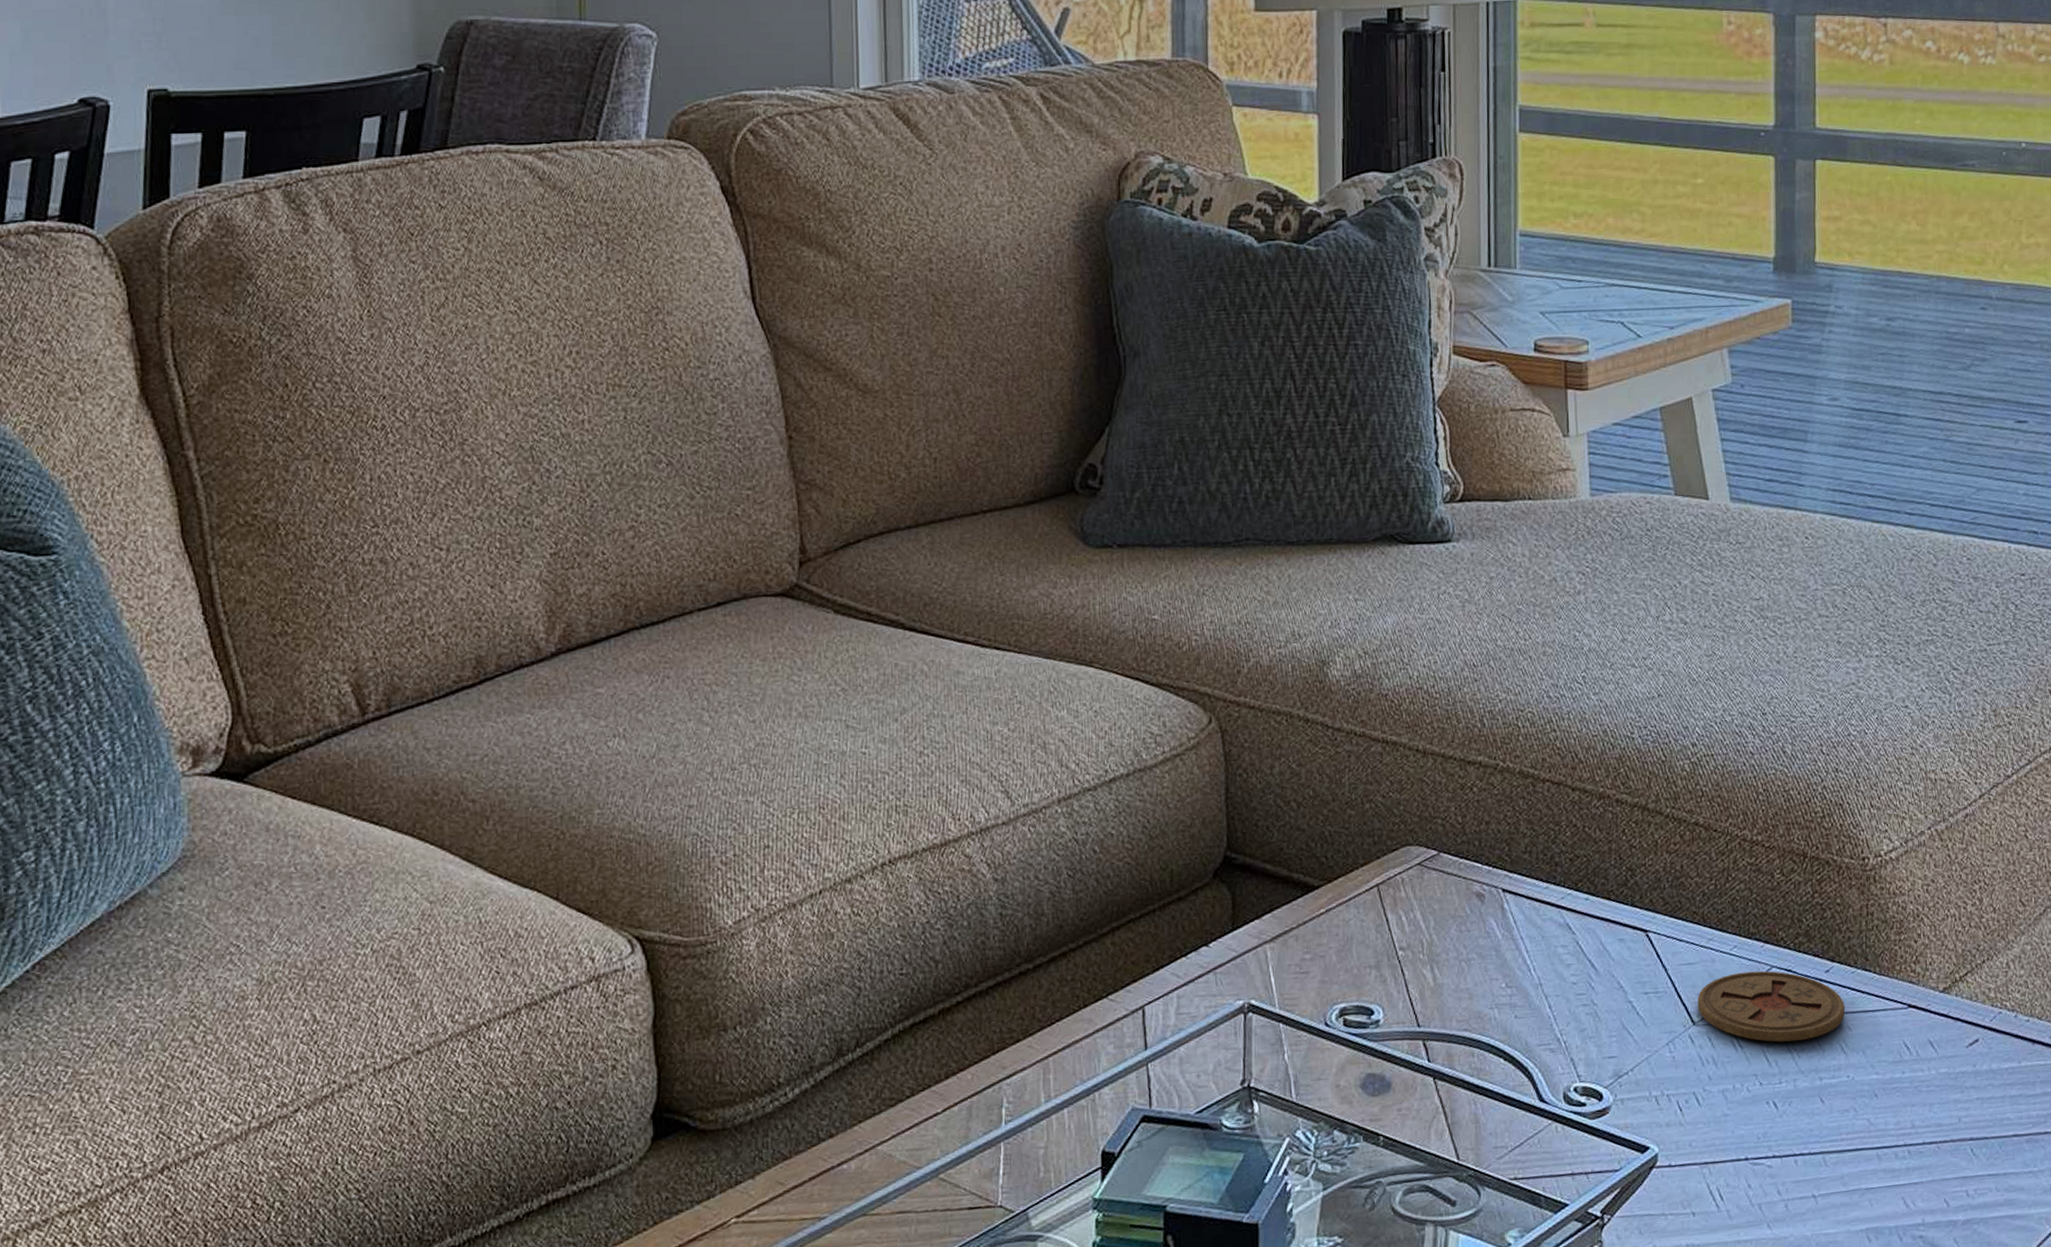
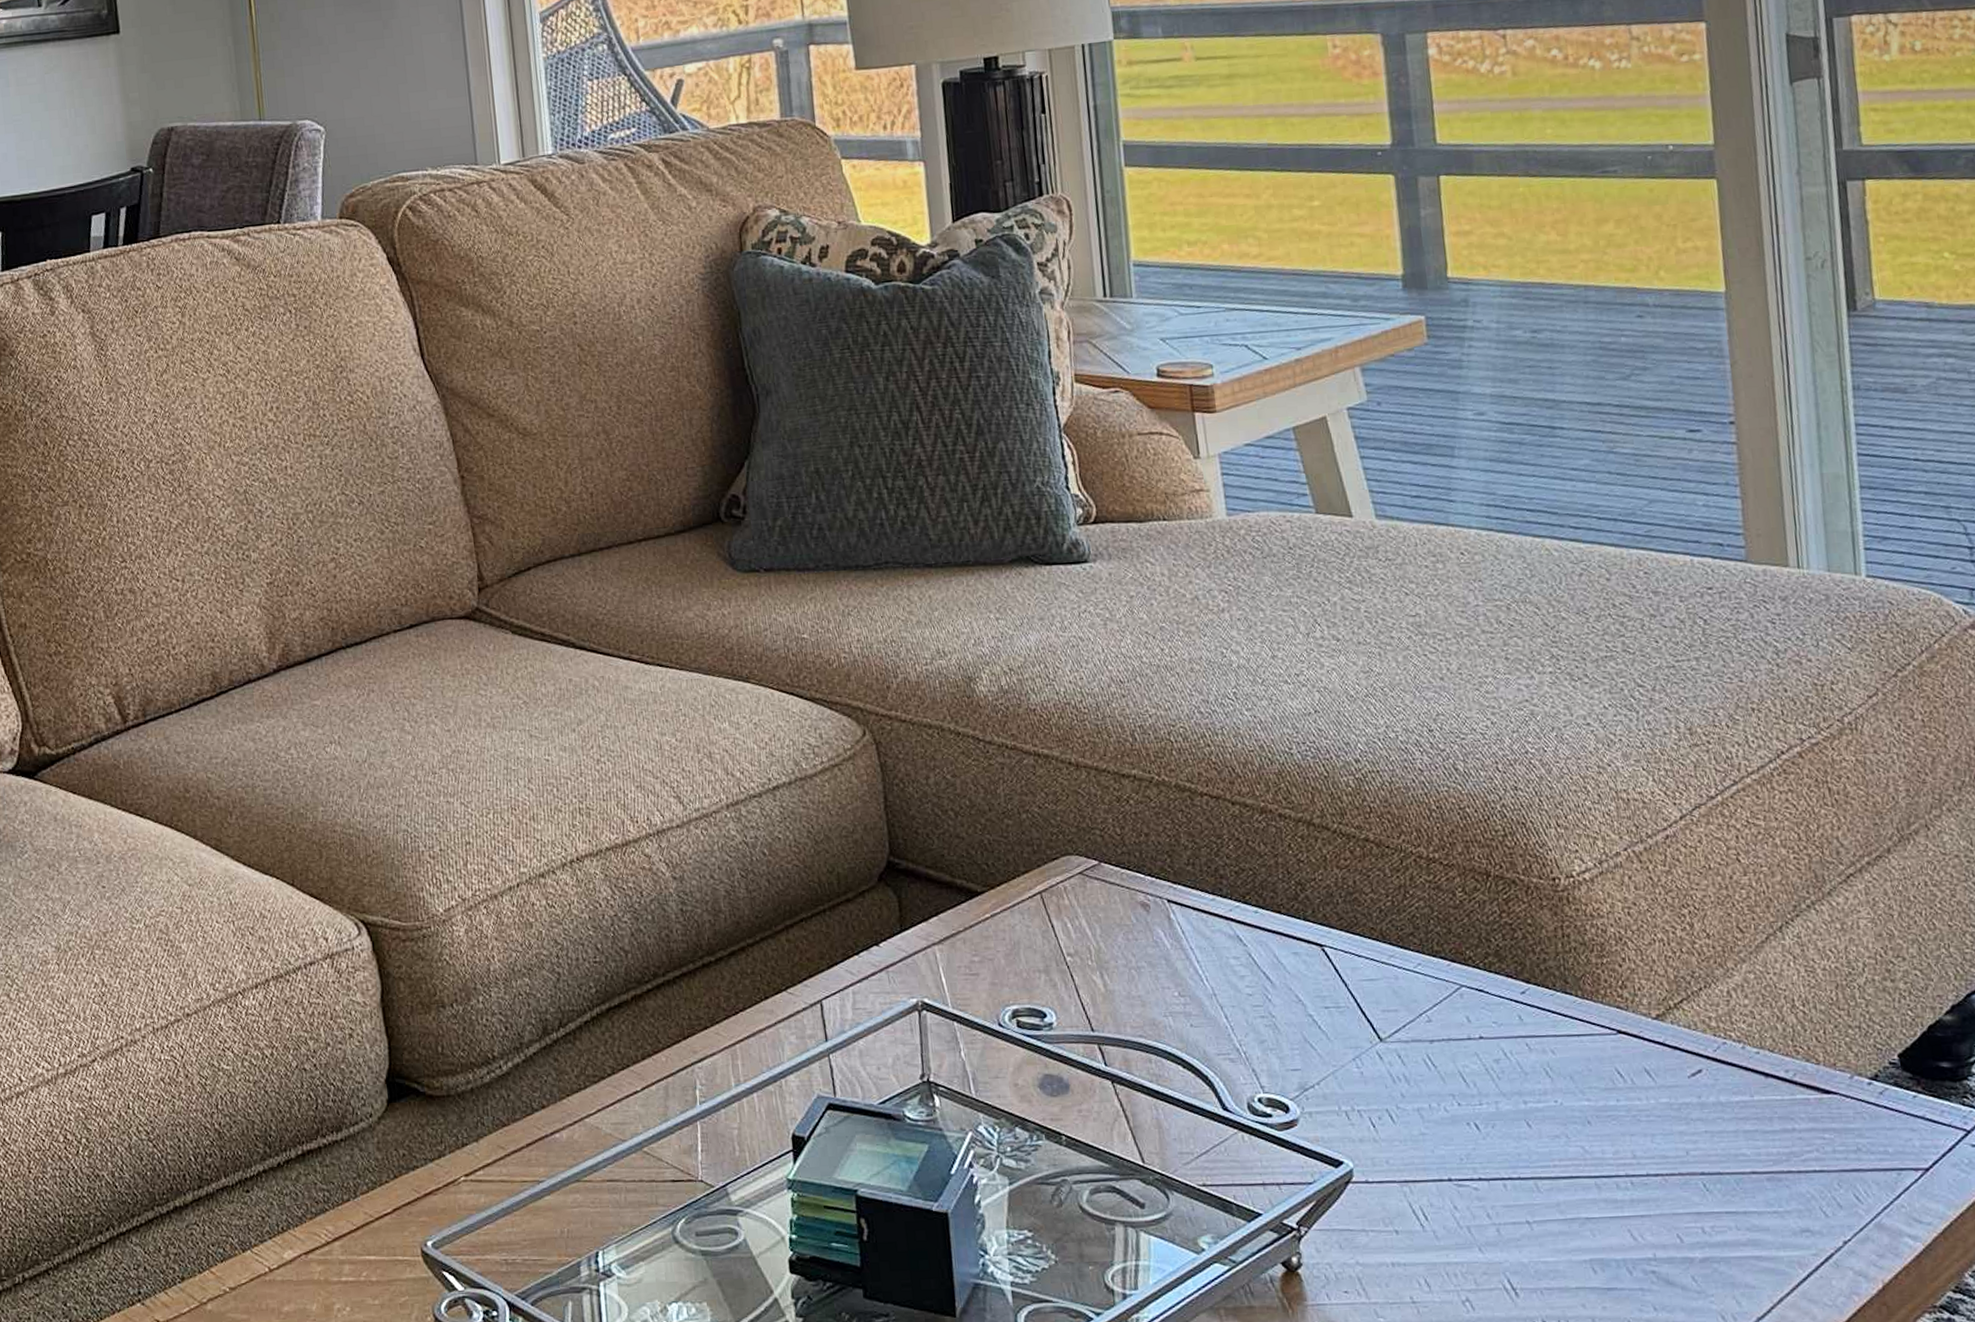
coaster: present [1697,971,1845,1042] -> none [1382,989,1547,1063]

